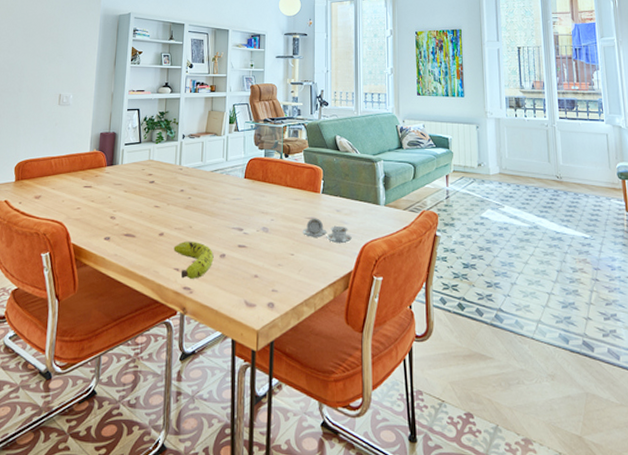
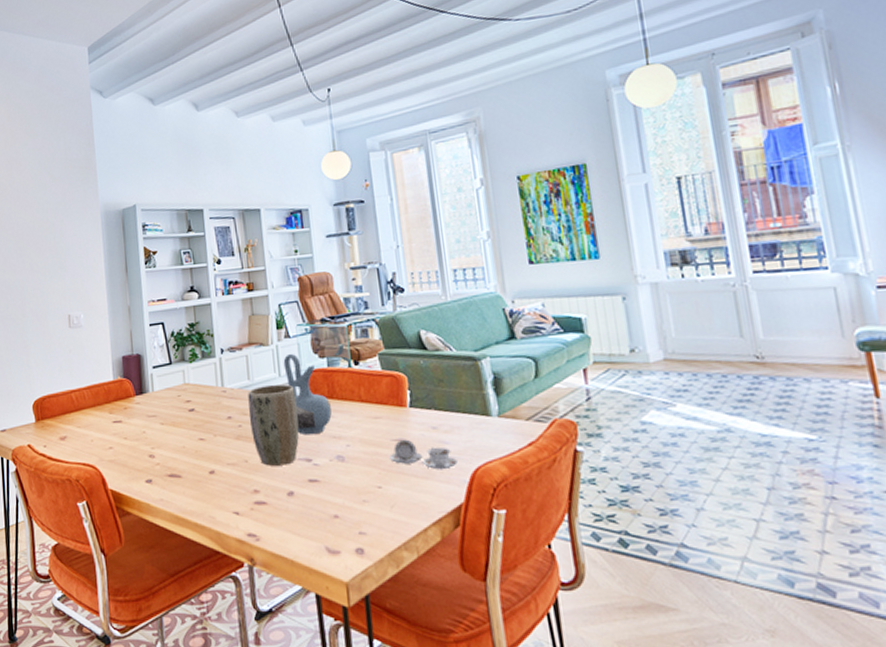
fruit: present [173,242,214,279] -> none [229,478,280,524]
plant pot: none [198,166,237,232] -> present [248,384,299,466]
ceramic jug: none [231,143,263,210] -> present [283,353,332,435]

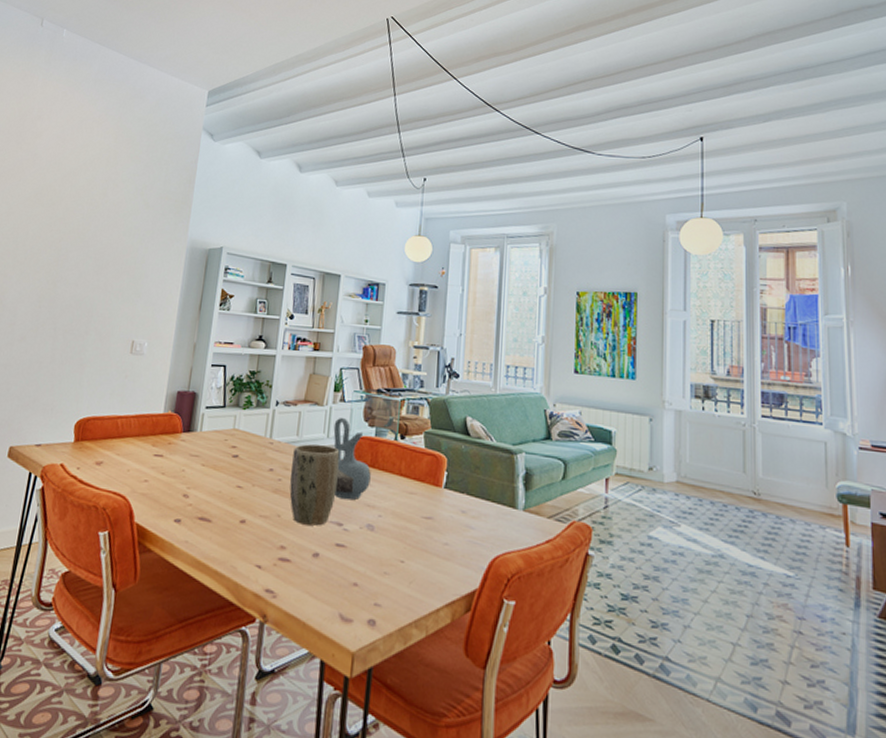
cup set: present [388,439,458,470] -> none [416,518,479,554]

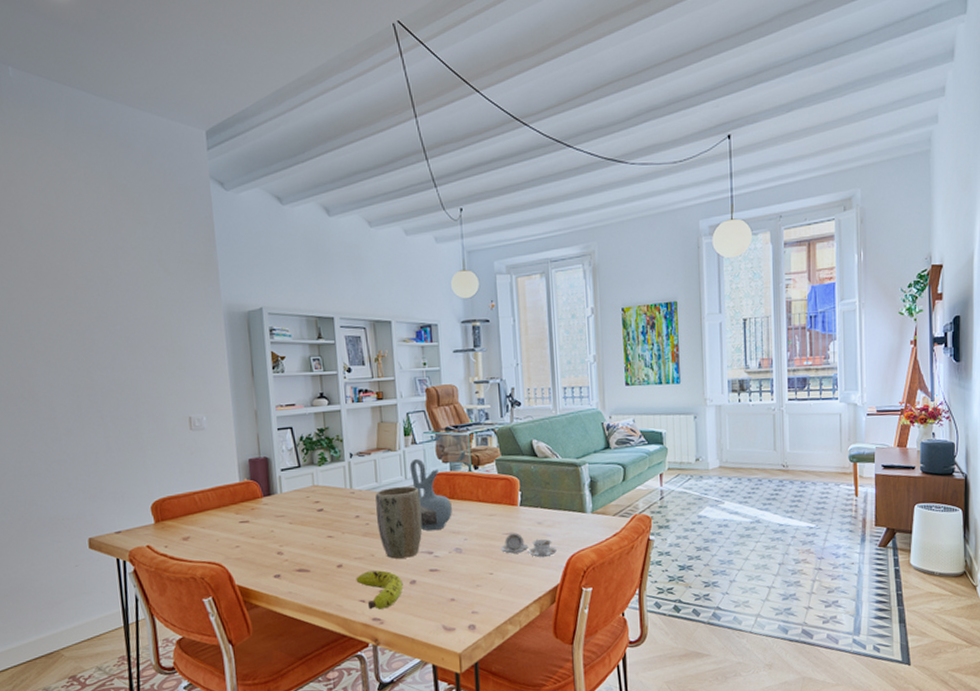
fruit: none [256,533,305,581] -> present [356,570,403,610]
cup set: none [416,518,479,554] -> present [500,533,557,558]

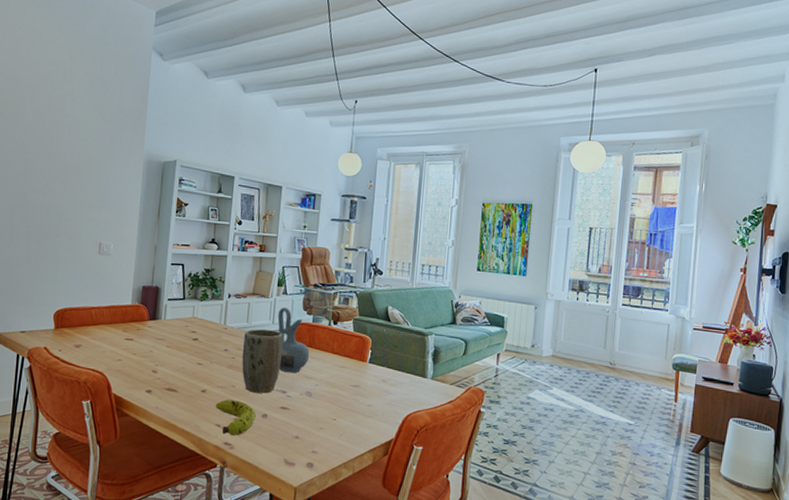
cup set: present [500,533,557,558] -> none [345,386,396,413]

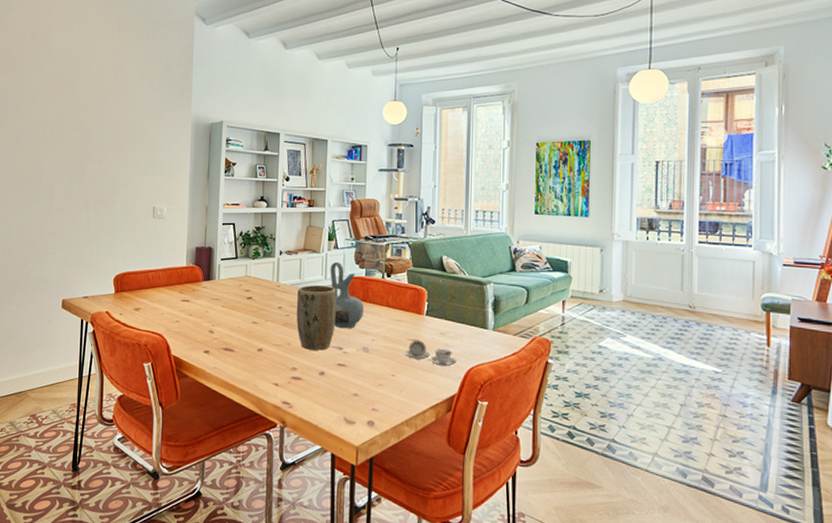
fruit: present [215,400,256,436] -> none [272,358,313,394]
cup set: none [345,386,396,413] -> present [404,340,456,367]

